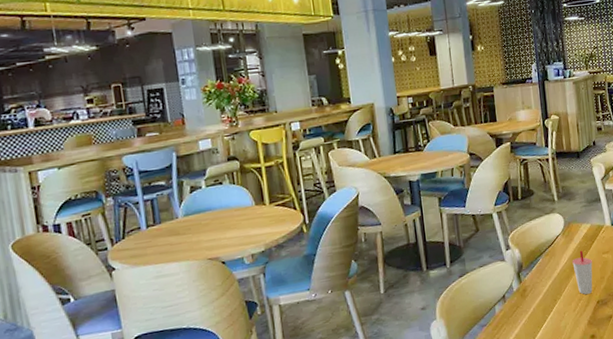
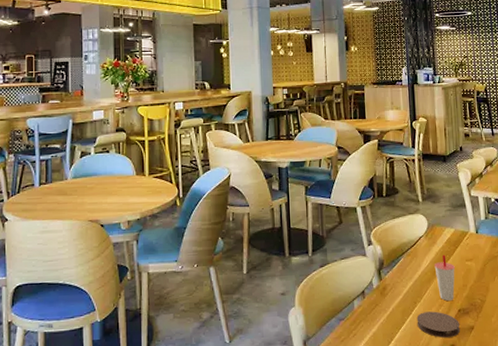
coaster: none [557,305,600,330] -> present [416,311,461,338]

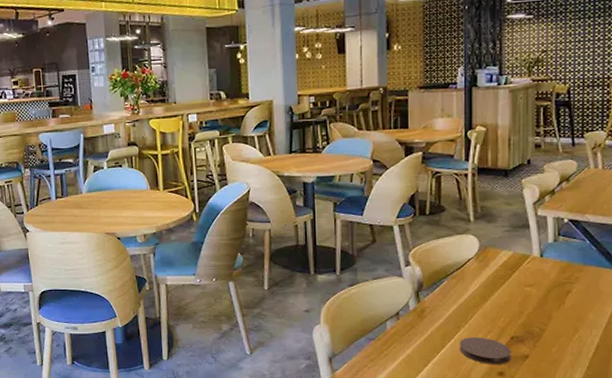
cup: present [434,254,455,301] -> none [484,279,510,327]

